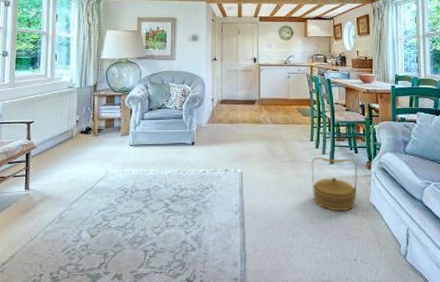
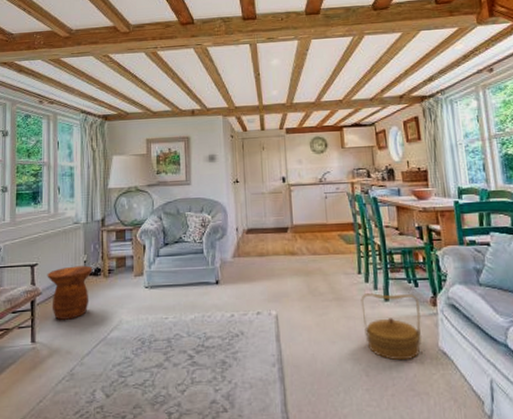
side table: none [42,125,84,171] -> present [47,265,93,320]

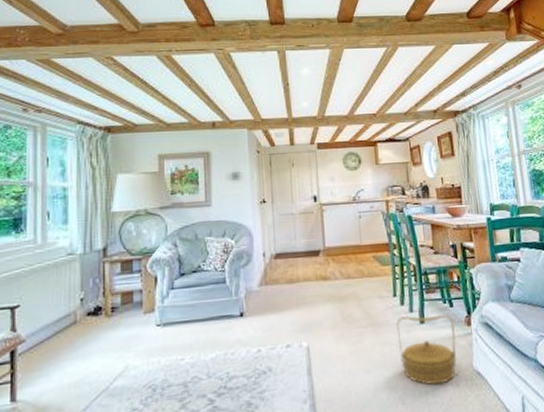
side table: present [47,265,93,320] -> none [32,304,92,372]

